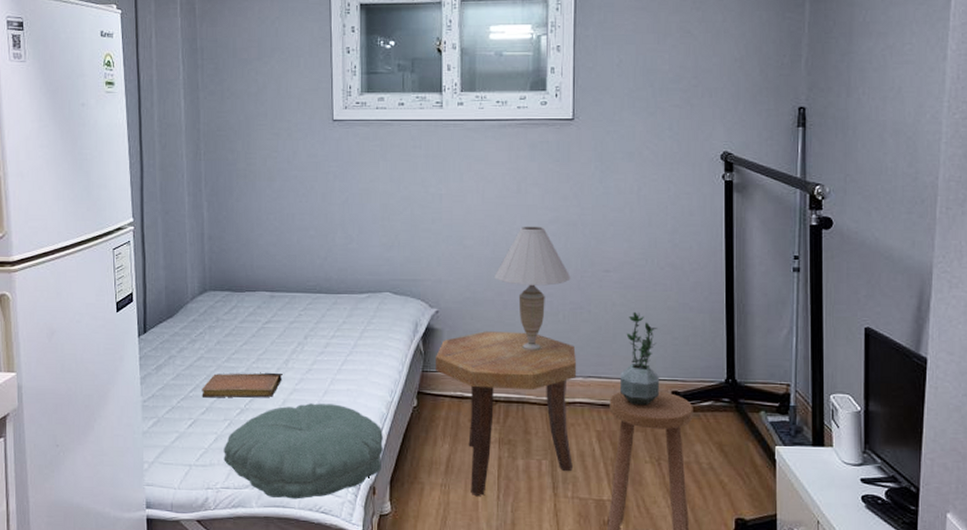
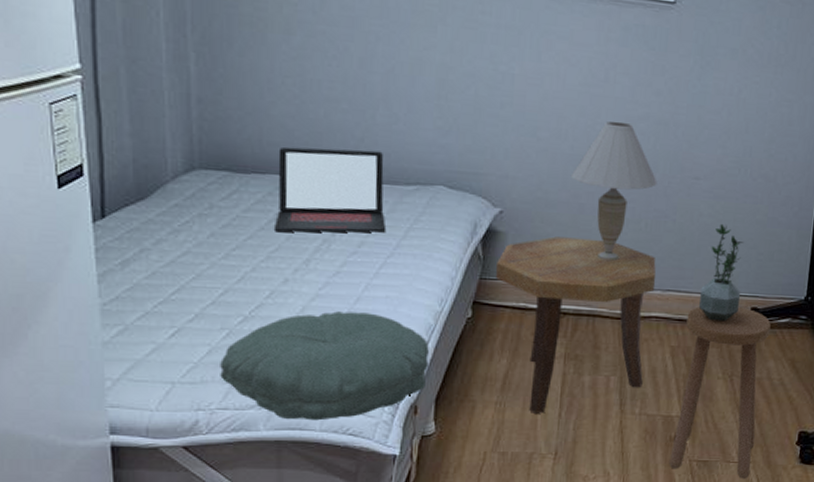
notebook: present [201,373,281,398] -> none [188,273,300,303]
laptop: none [261,267,346,338] -> present [273,146,387,233]

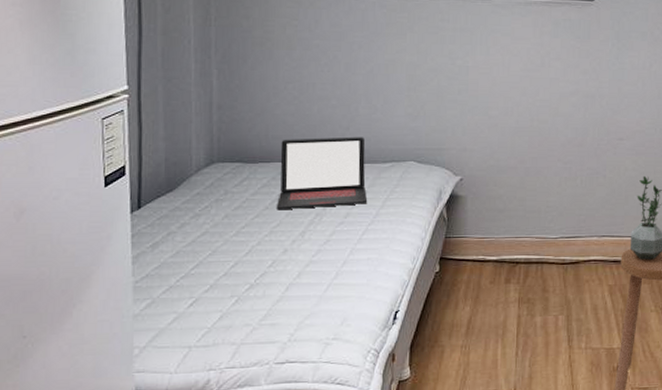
pillow: present [220,311,429,421] -> none [229,274,404,373]
side table: present [496,236,656,414] -> none [459,197,593,354]
table lamp: present [571,120,658,261] -> none [518,97,589,214]

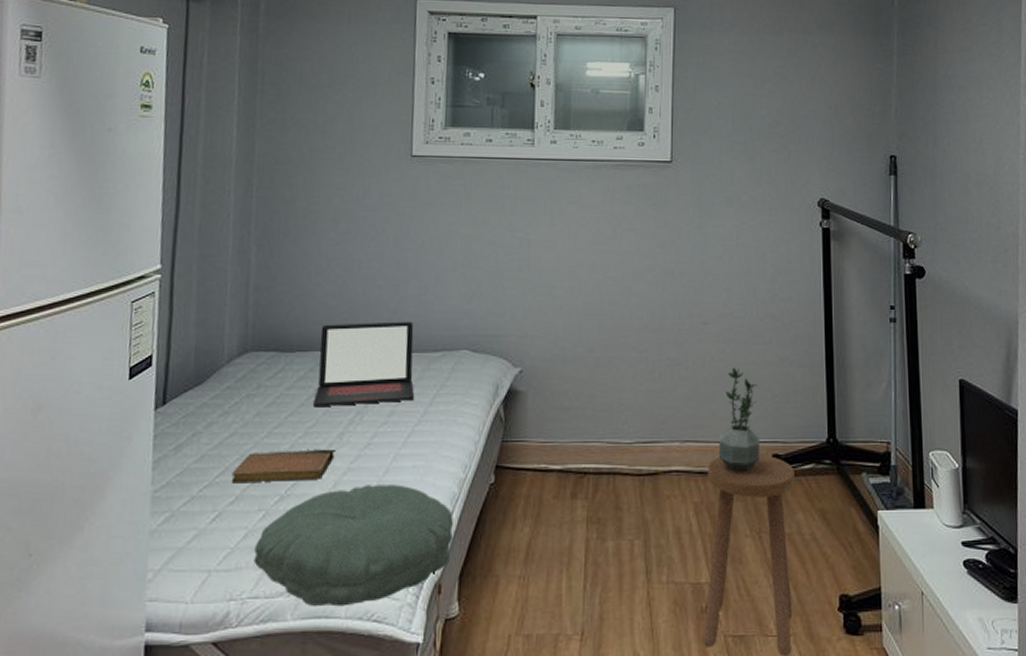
notebook: none [205,246,297,275] -> present [231,450,334,484]
pillow: none [229,274,404,373] -> present [253,484,453,607]

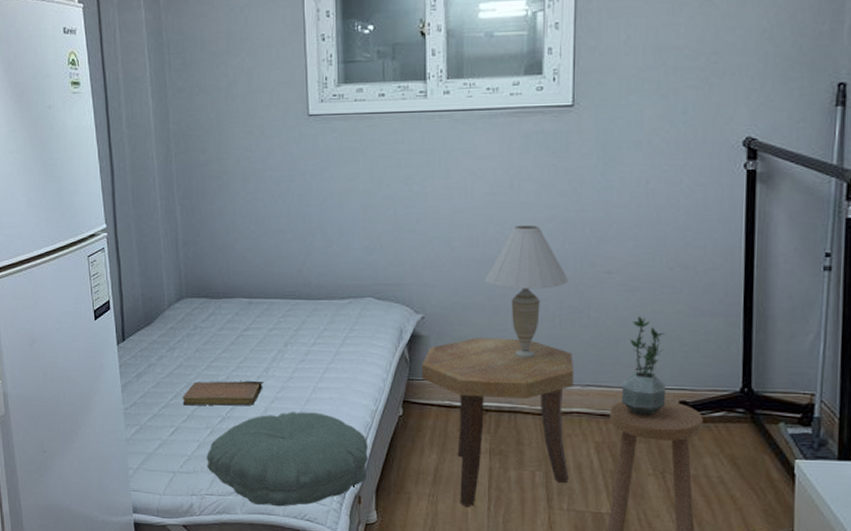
laptop: present [312,321,415,408] -> none [240,272,327,346]
side table: none [517,392,674,587] -> present [422,338,575,506]
table lamp: none [586,274,668,414] -> present [485,224,569,358]

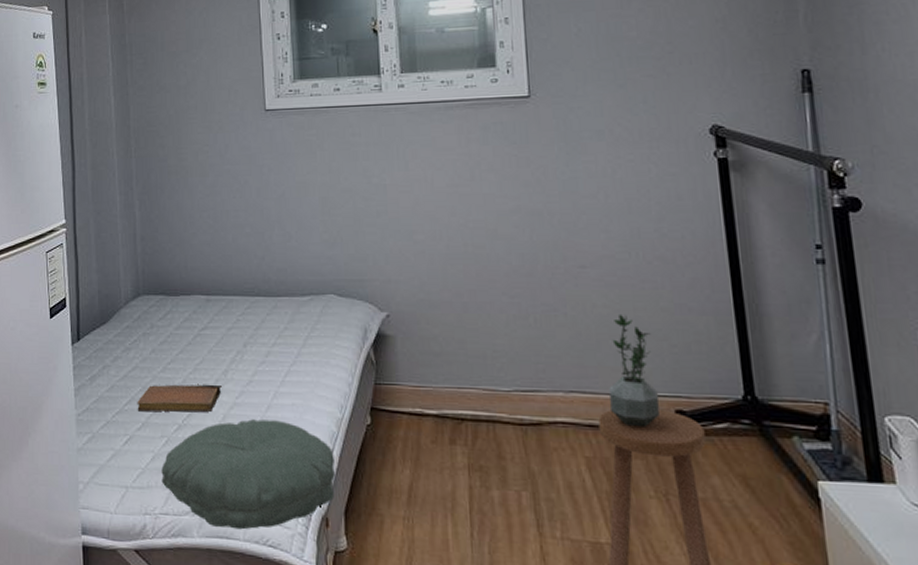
side table: present [422,338,575,506] -> none [389,338,560,532]
table lamp: present [485,224,569,358] -> none [451,217,540,361]

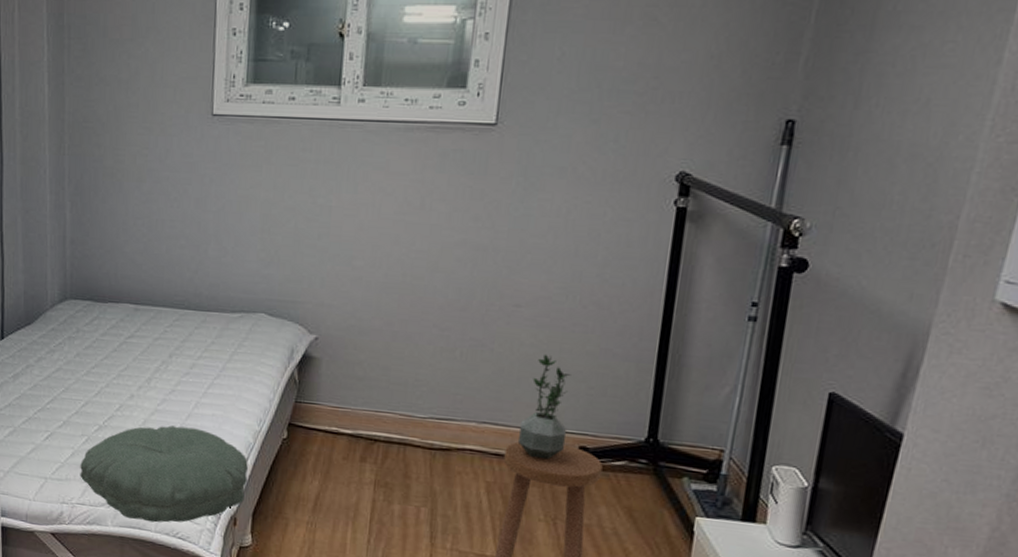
notebook: present [137,384,221,412] -> none [59,387,143,416]

